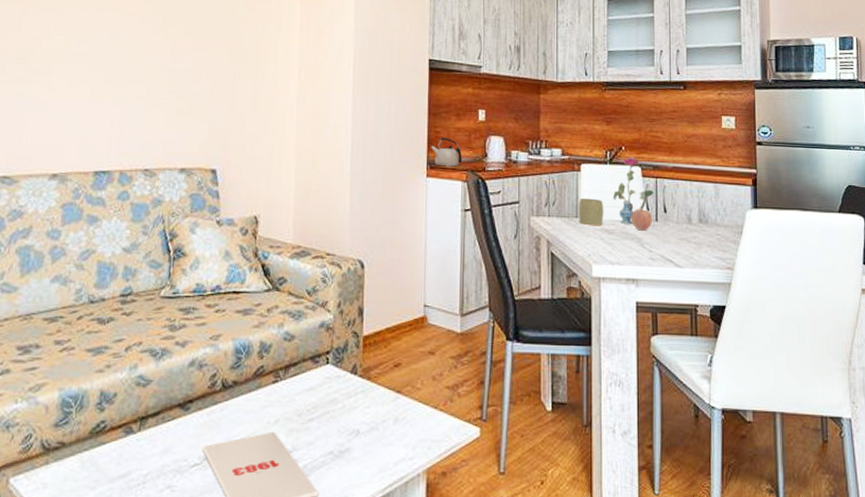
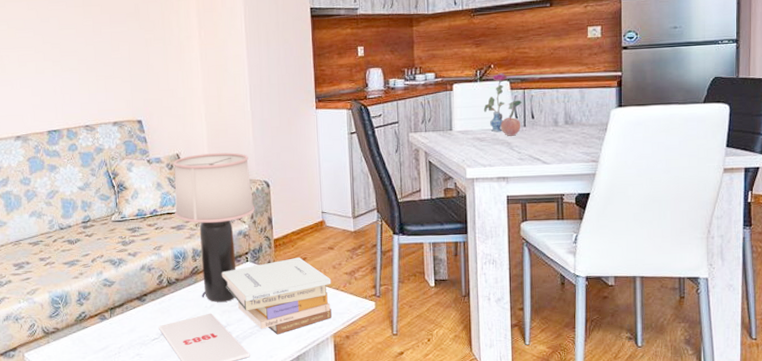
table lamp: none [243,219,344,417] -> present [173,152,255,302]
books: none [293,362,429,467] -> present [222,258,332,335]
kettle: present [431,137,462,167] -> none [318,74,346,99]
mug: present [578,197,604,226] -> none [451,112,476,137]

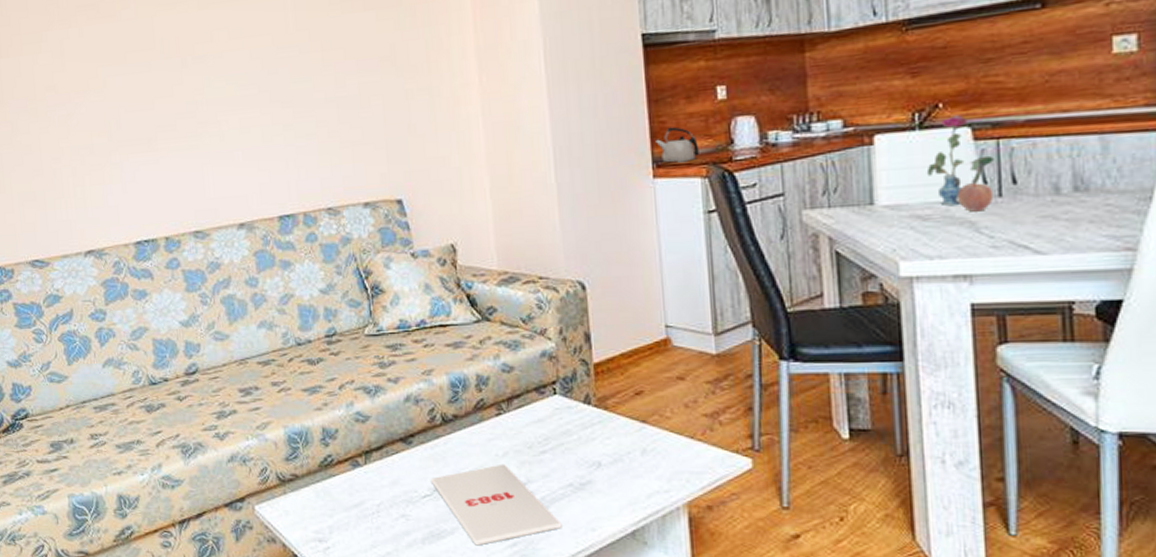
table lamp: present [173,152,255,302] -> none [447,241,565,449]
books: present [222,258,332,335] -> none [518,390,684,499]
kettle: none [318,74,346,99] -> present [655,127,699,163]

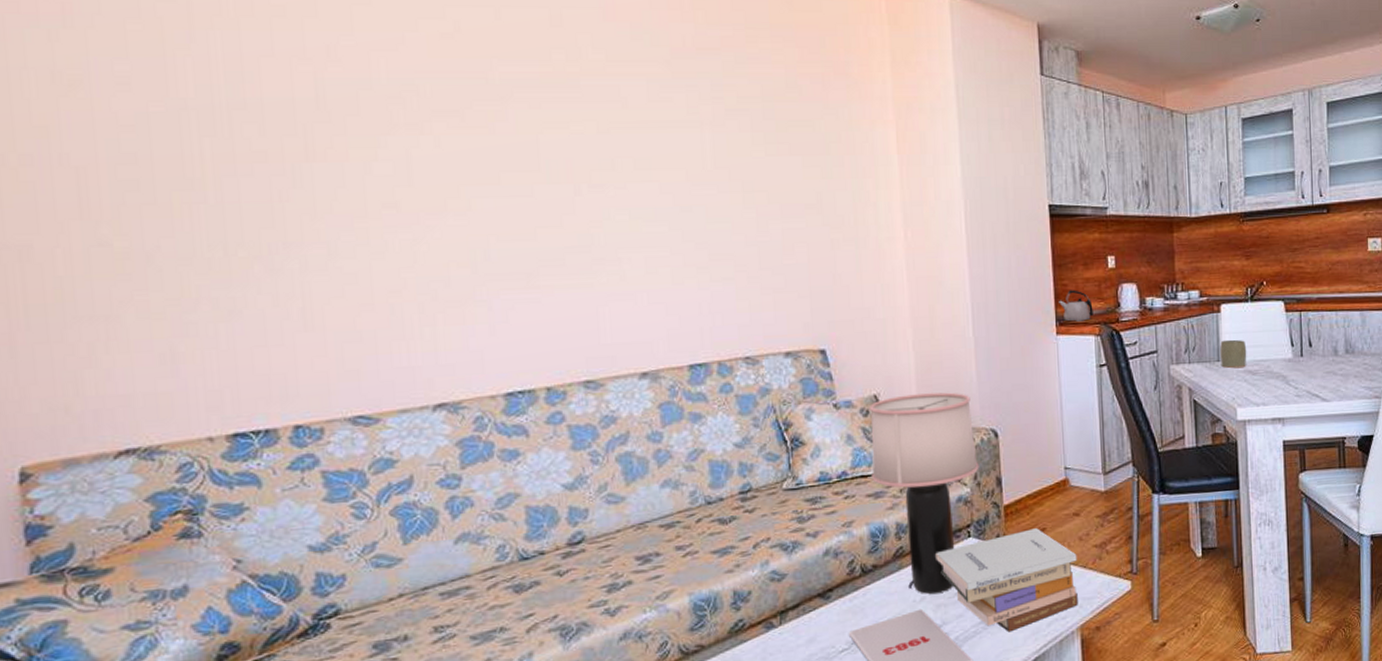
table lamp: none [447,241,565,449] -> present [869,392,979,594]
books: none [518,390,684,499] -> present [935,528,1078,632]
mug: none [872,177,914,214] -> present [1219,339,1247,369]
vase: present [926,115,994,207] -> none [1255,291,1298,364]
fruit: present [956,183,994,212] -> none [1274,345,1298,368]

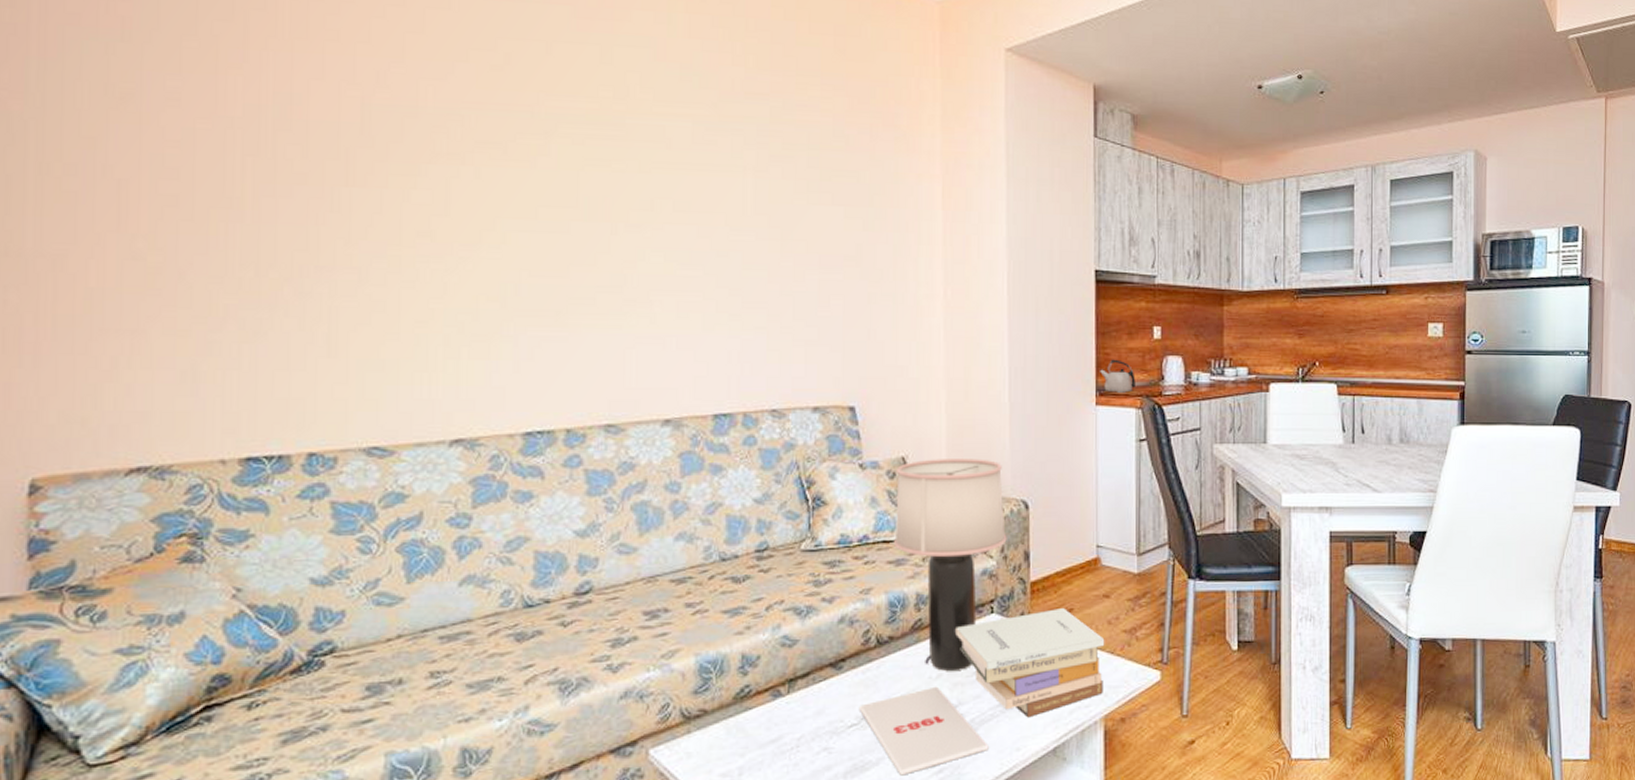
mug: present [1219,339,1247,369] -> none [1266,421,1295,452]

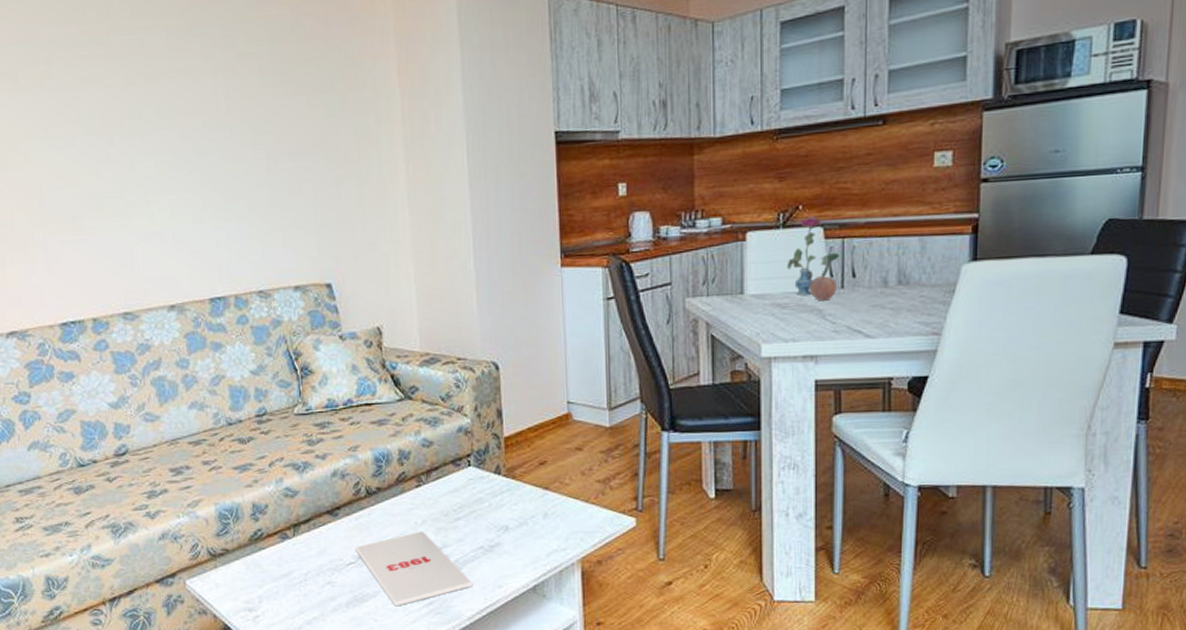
table lamp: present [894,459,1007,671] -> none [373,325,480,517]
books: present [955,608,1105,718] -> none [436,461,579,559]
kettle: present [1100,359,1135,393] -> none [564,220,601,253]
vase: none [1305,373,1351,449] -> present [786,216,840,297]
fruit: none [1324,431,1349,454] -> present [809,276,838,301]

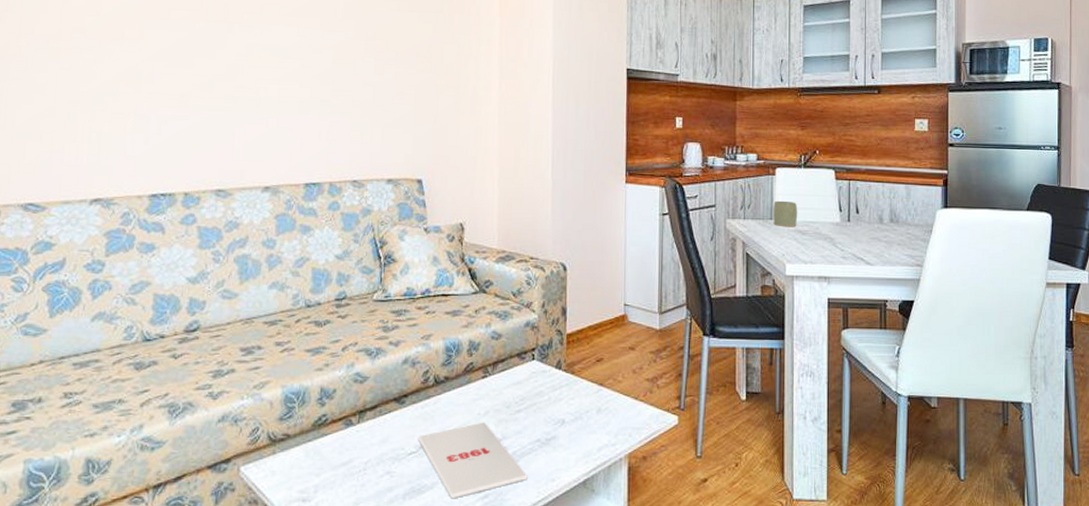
mug: none [743,270,776,302] -> present [772,200,798,228]
vase: present [786,216,840,297] -> none [806,160,847,226]
fruit: present [809,276,838,301] -> none [823,210,845,231]

